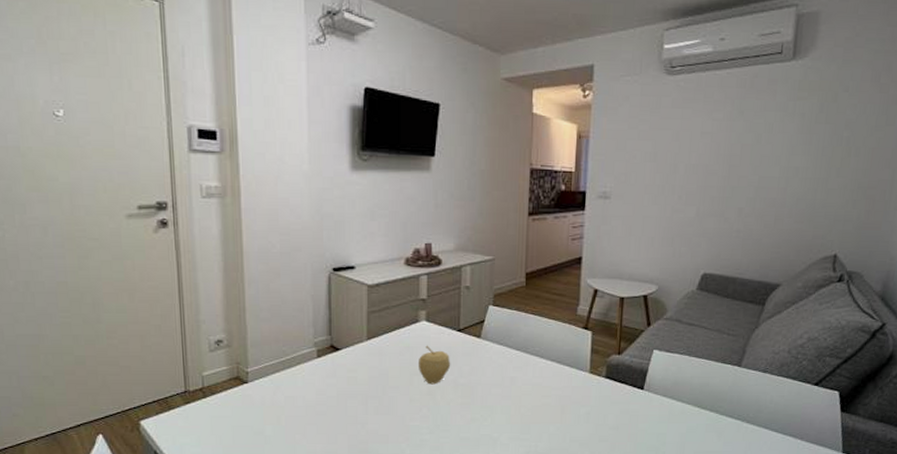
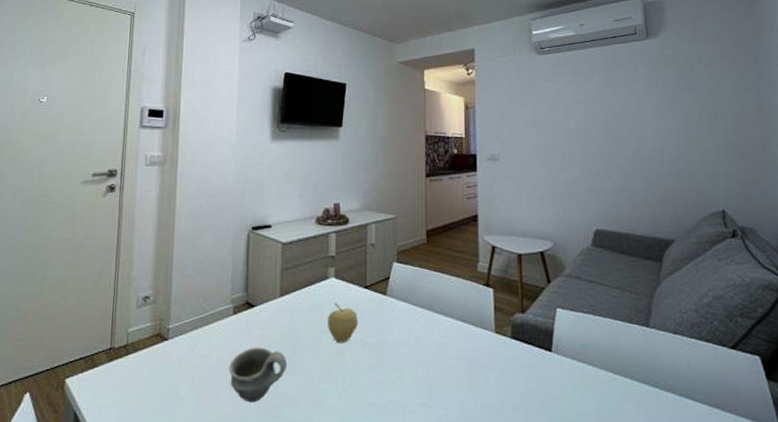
cup: none [316,388,377,439] -> present [229,347,288,403]

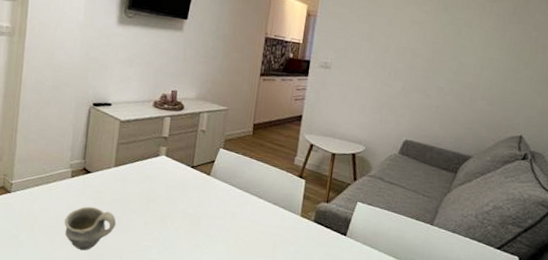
fruit: present [327,302,359,344] -> none [154,177,183,212]

